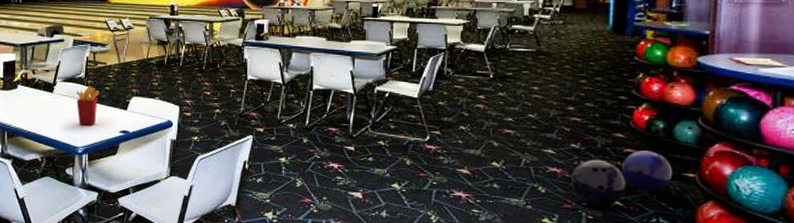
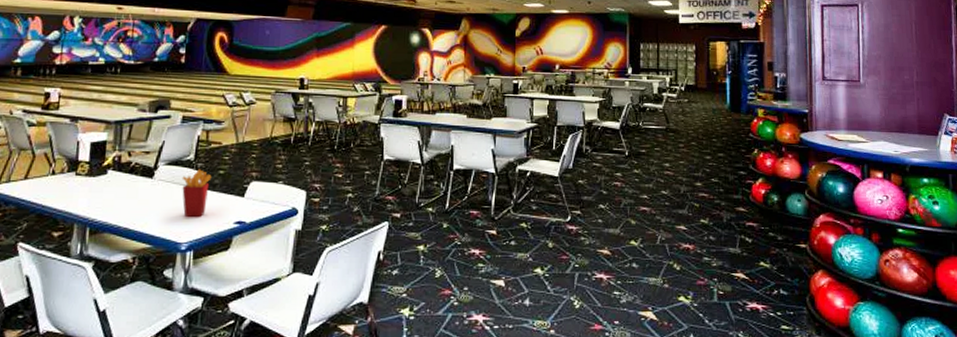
bowling ball: present [571,159,626,207] -> none [702,234,750,281]
bowling ball: present [621,150,673,192] -> none [745,223,788,264]

